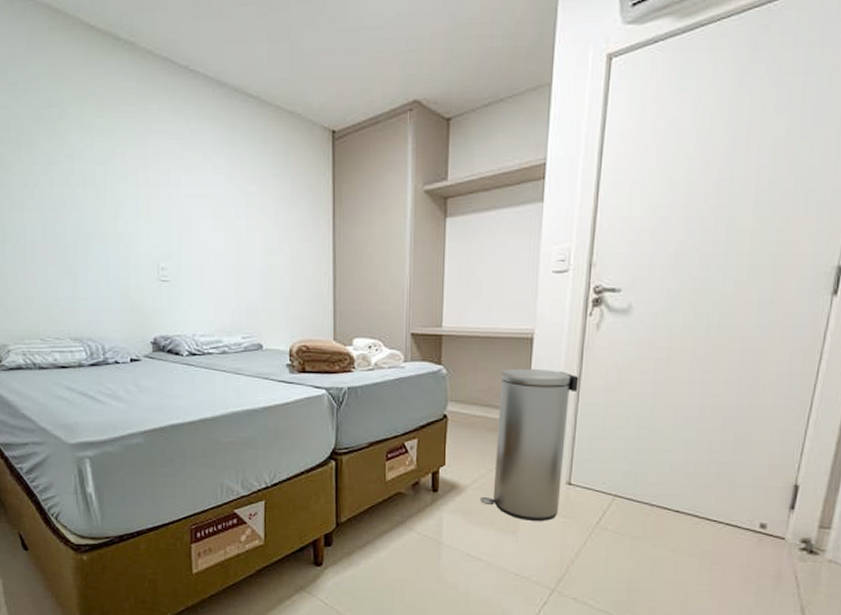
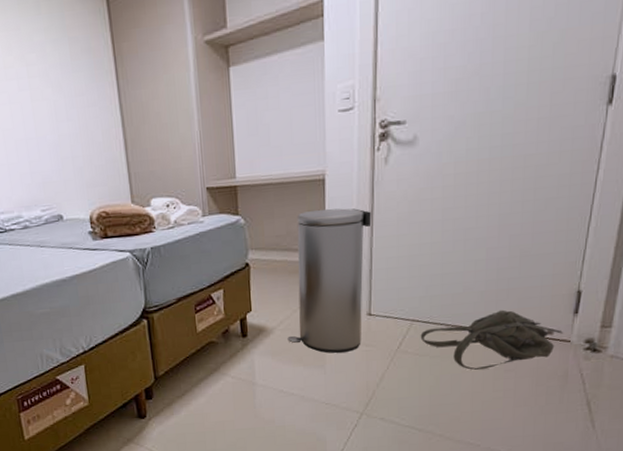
backpack: none [622,495,778,559] -> present [420,309,564,371]

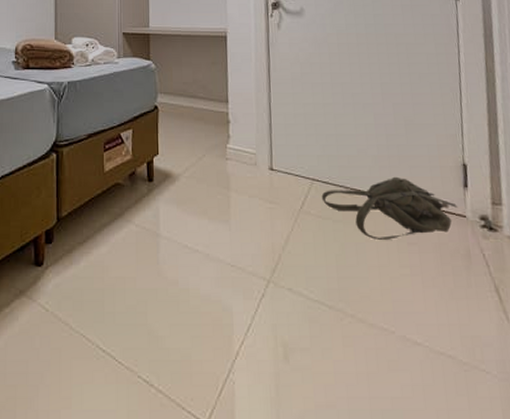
pedal bin: present [287,208,372,353] -> none [192,62,269,207]

